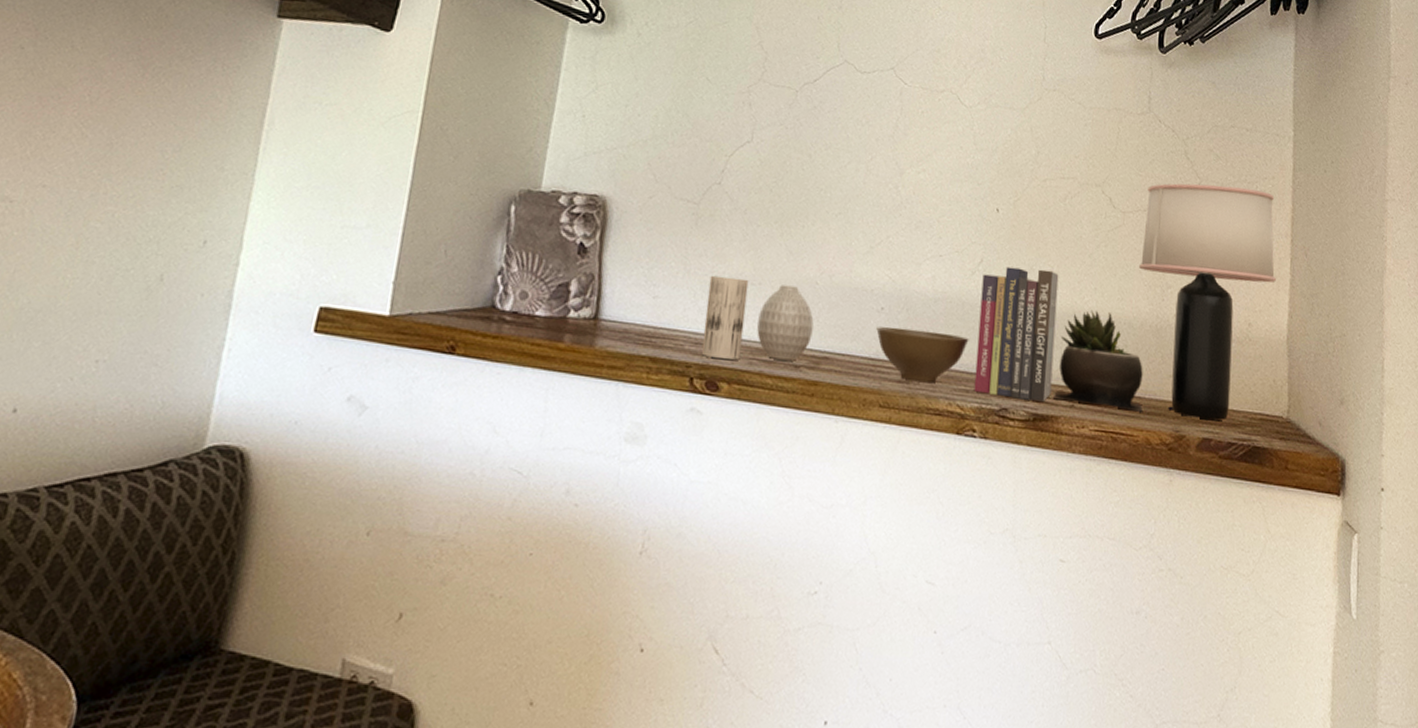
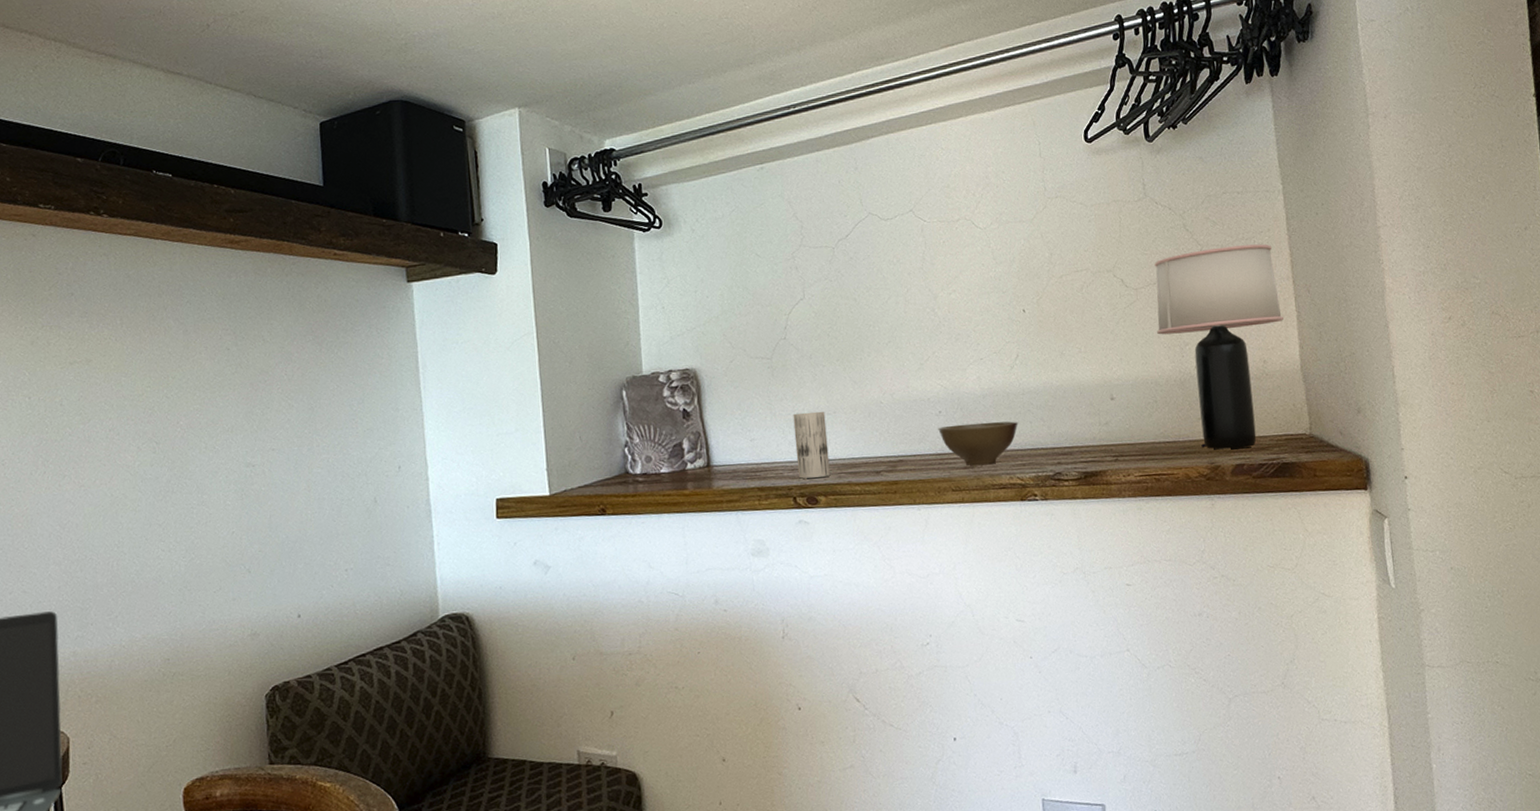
vase: present [756,285,814,361] -> none [838,408,886,470]
books: present [974,266,1059,402] -> none [1020,351,1097,465]
succulent plant: present [1054,309,1143,412] -> none [1097,376,1179,457]

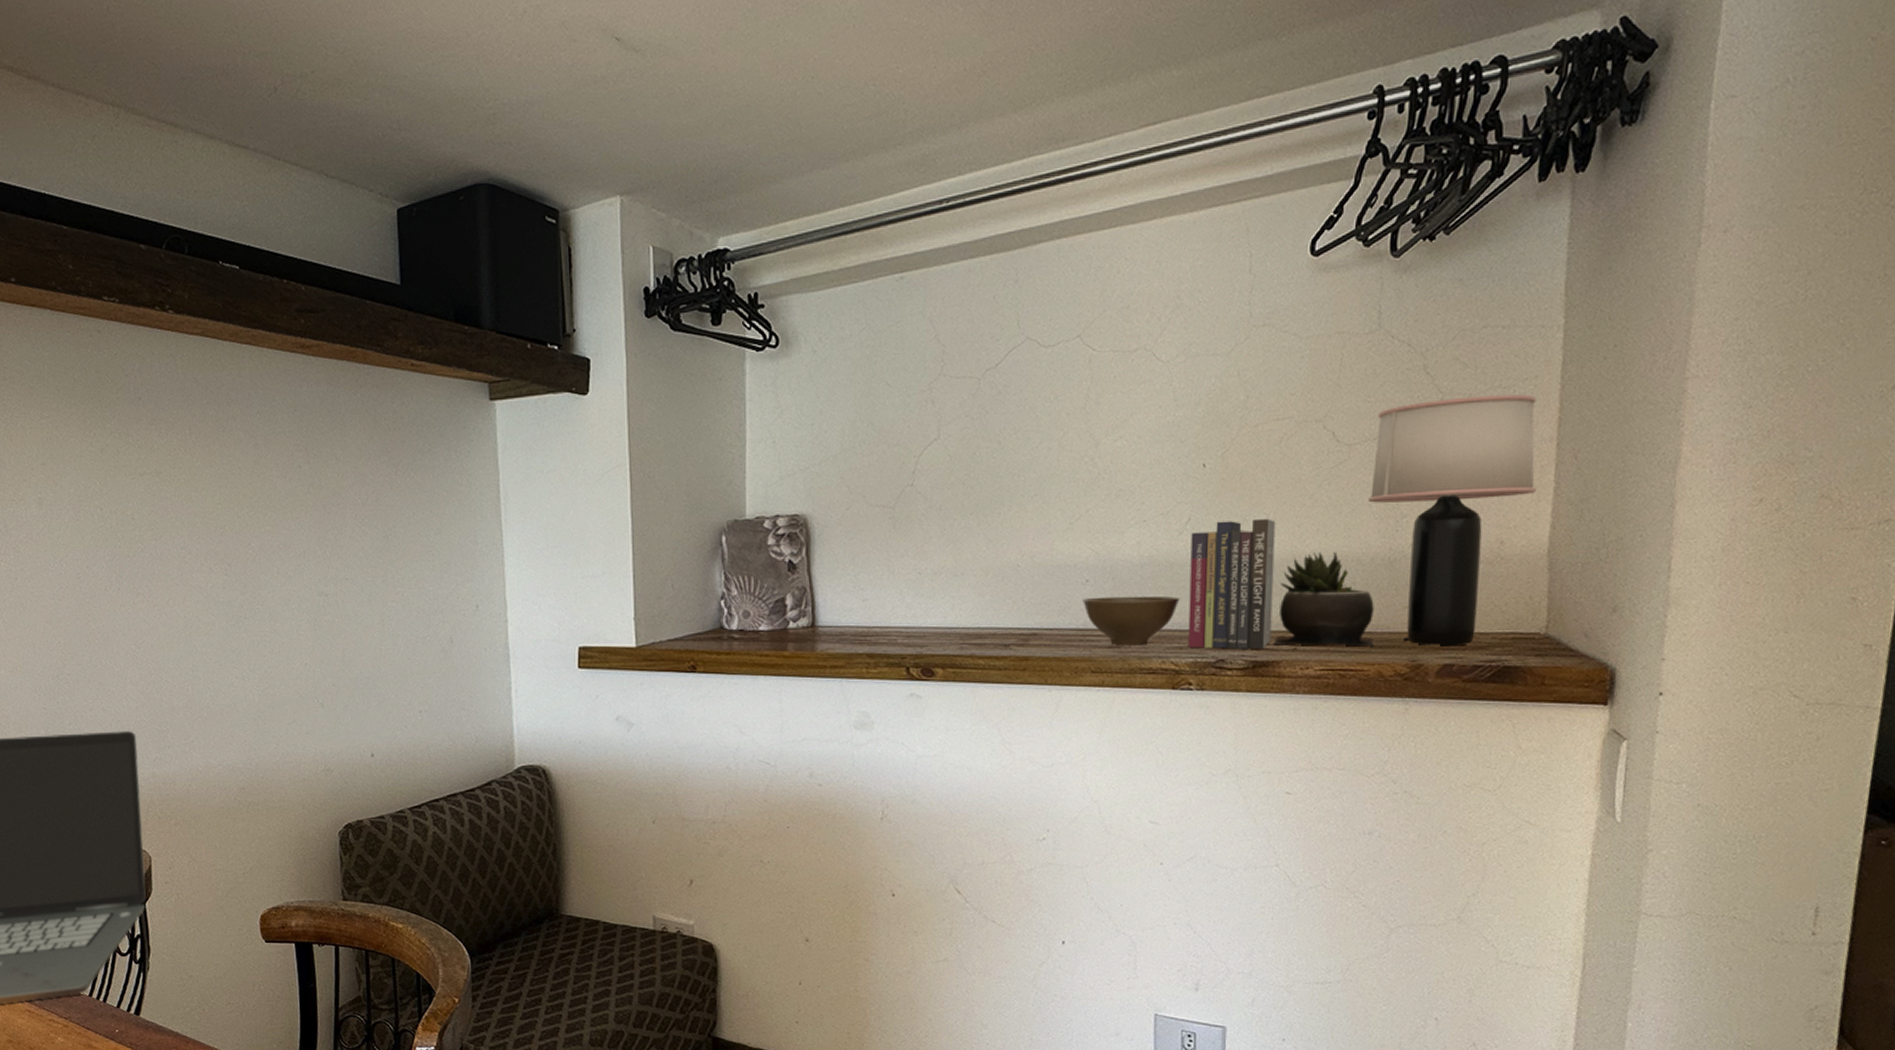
candle: present [793,411,831,479] -> none [913,571,951,648]
books: none [1020,351,1097,465] -> present [1188,518,1276,649]
succulent plant: none [1097,376,1179,457] -> present [1274,551,1374,647]

